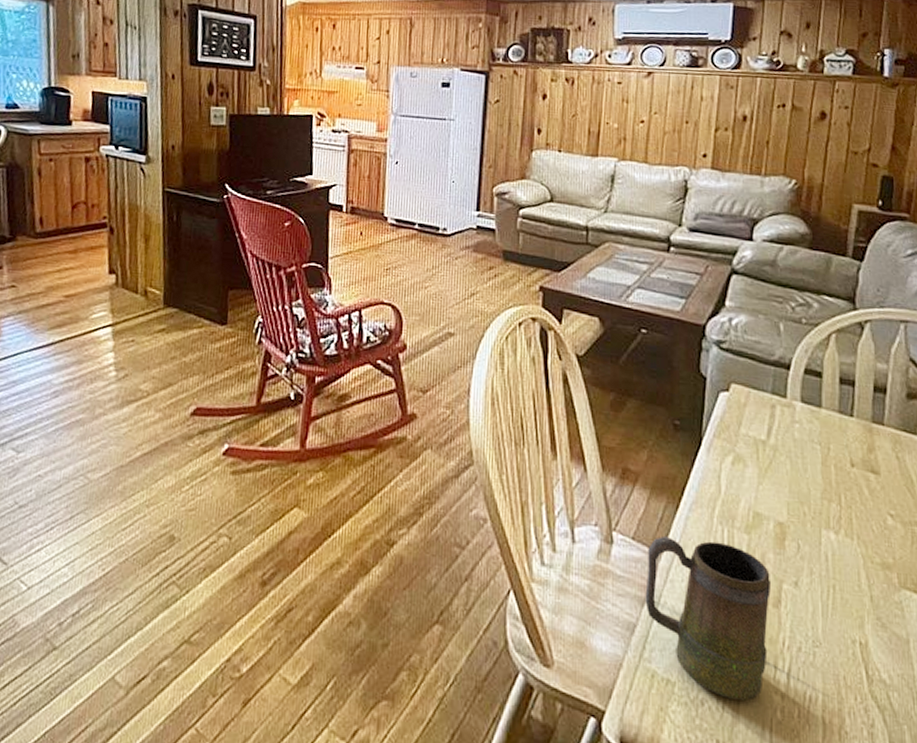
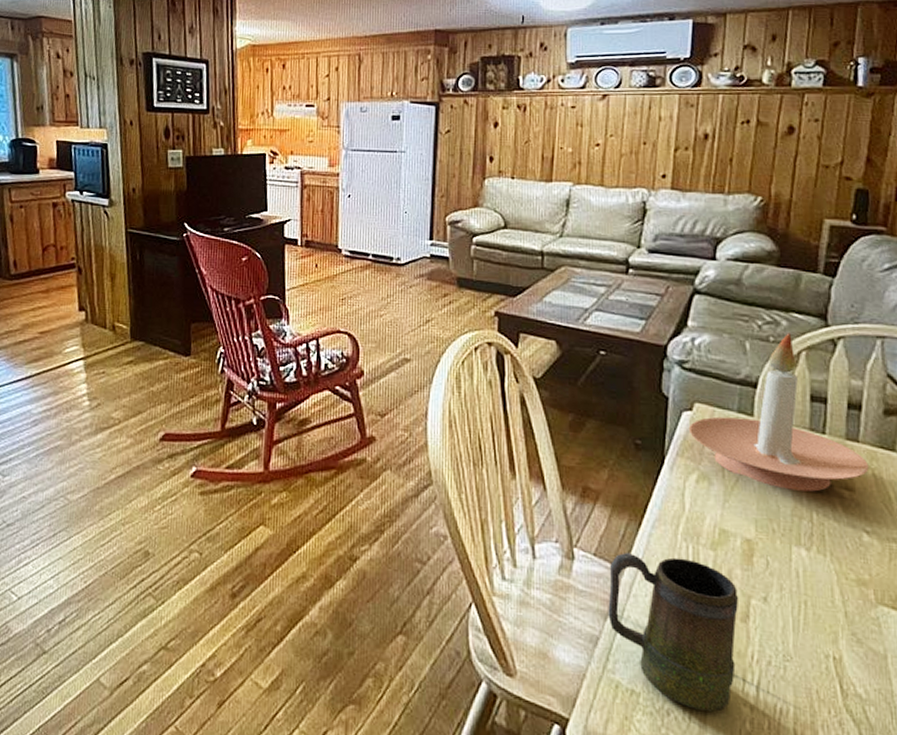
candle holder: none [725,315,893,475] -> present [688,333,869,492]

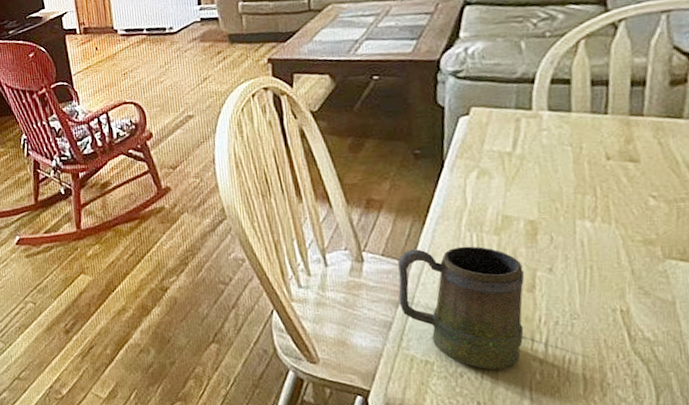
candle holder: present [688,333,869,492] -> none [466,25,655,171]

